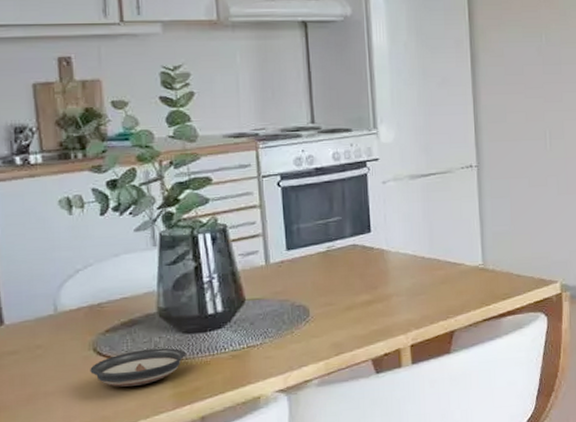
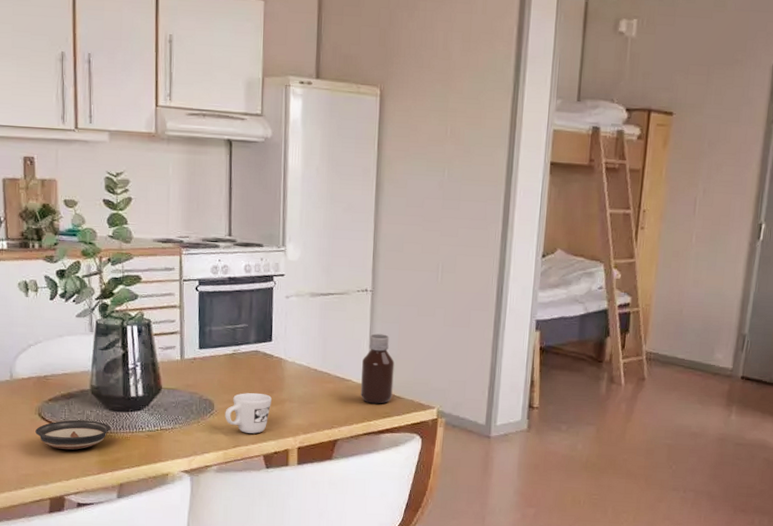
mug: none [323,290,376,338] -> present [225,392,272,434]
bottle: none [473,210,511,286] -> present [361,333,395,404]

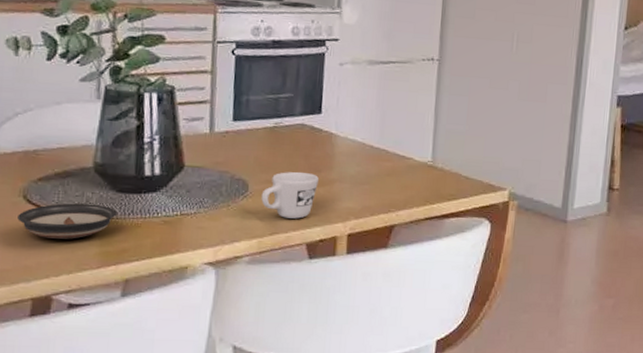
bottle: present [361,333,395,404] -> none [423,107,462,185]

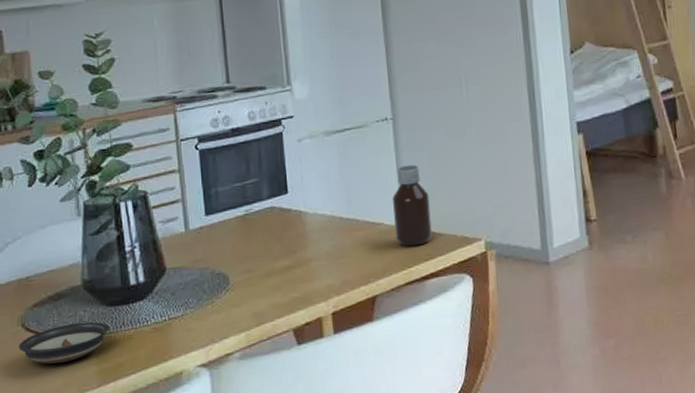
mug: present [261,171,319,219] -> none [242,255,295,306]
bottle: none [423,107,462,185] -> present [392,164,432,247]

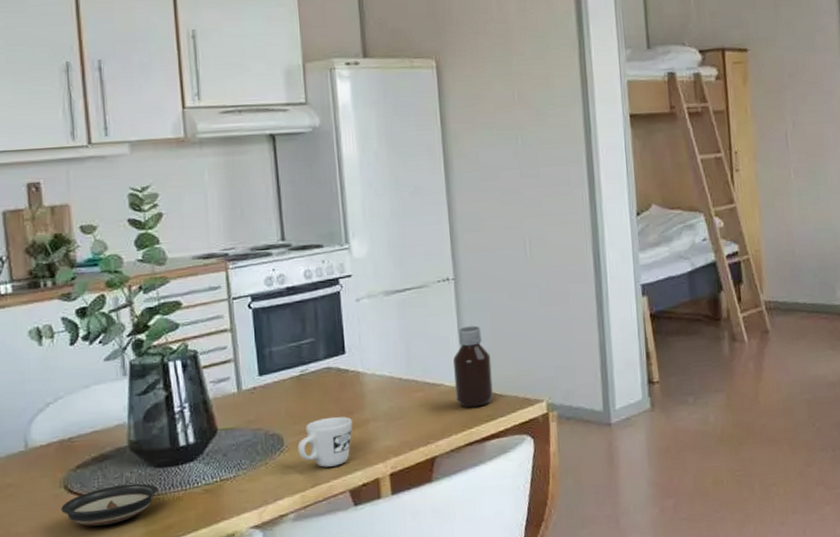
mug: none [242,255,295,306] -> present [297,416,353,468]

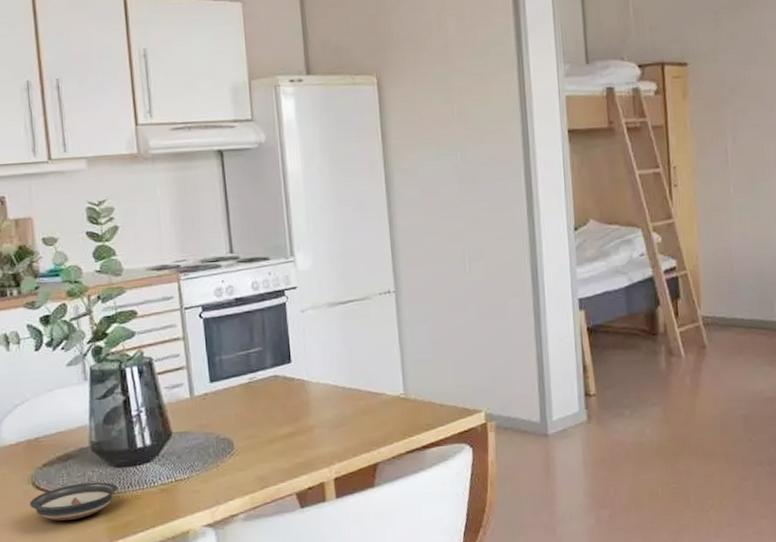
mug: present [297,416,353,468] -> none [247,422,299,471]
bottle: present [452,325,493,408] -> none [394,337,433,417]

